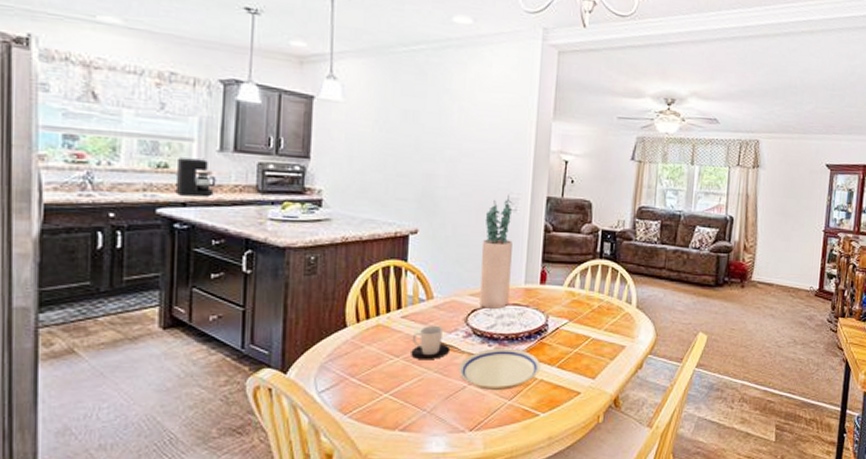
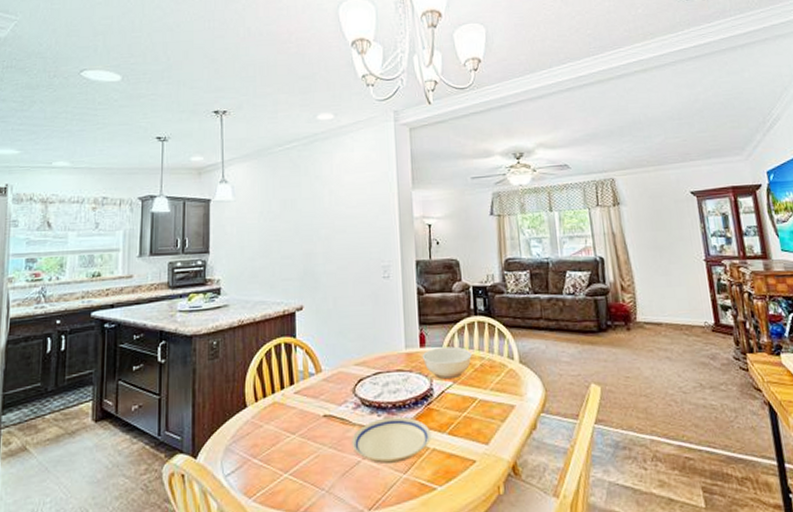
coffee maker: present [175,157,217,196] -> none [105,265,137,299]
cup: present [411,326,449,360] -> none [305,399,341,436]
vase: present [480,194,513,310] -> none [361,262,392,378]
bowl: none [540,286,591,316] -> present [422,346,472,379]

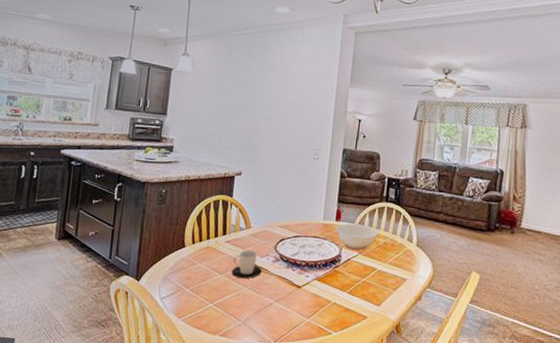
cup: none [305,399,341,436] -> present [231,250,261,279]
plate: present [352,416,431,464] -> none [268,272,334,309]

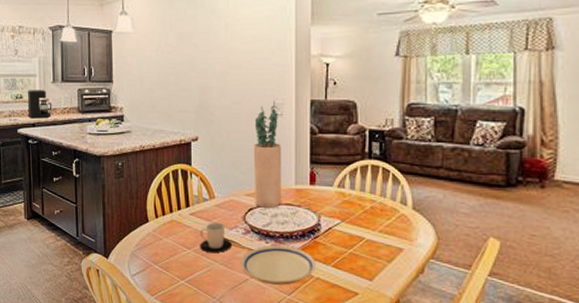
coffee maker: none [74,113,102,142] -> present [27,90,52,119]
plate: none [268,272,334,309] -> present [241,245,316,285]
vase: none [286,145,315,241] -> present [253,100,281,209]
bowl: present [336,223,378,250] -> none [311,186,362,217]

